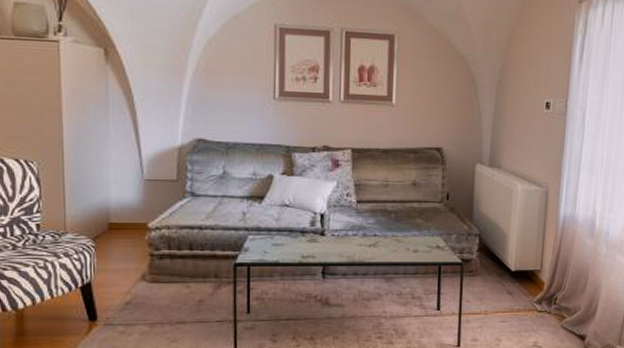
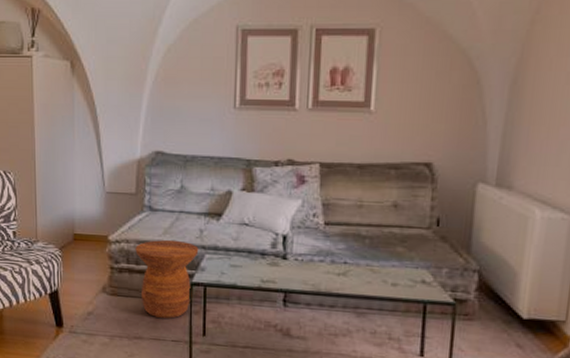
side table: none [177,224,242,300] -> present [135,240,199,319]

